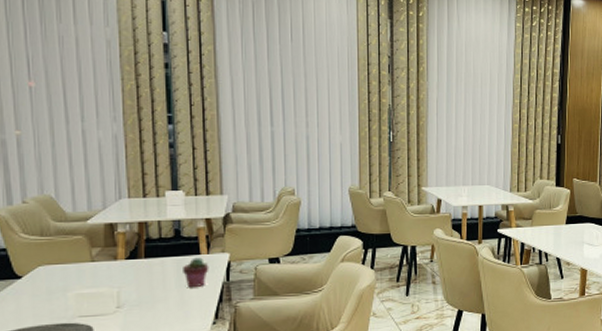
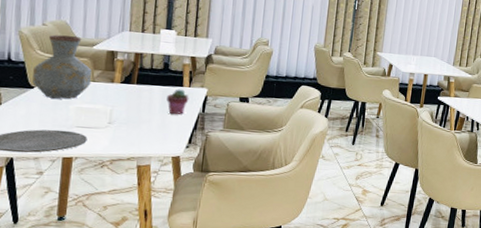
vase: none [18,212,90,288] -> present [32,34,93,99]

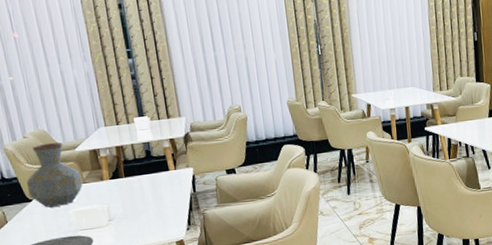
potted succulent: present [167,89,189,115] -> none [156,173,178,201]

